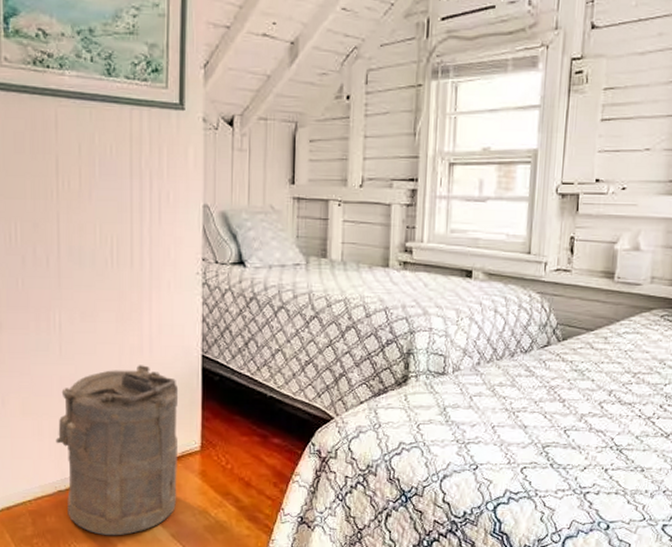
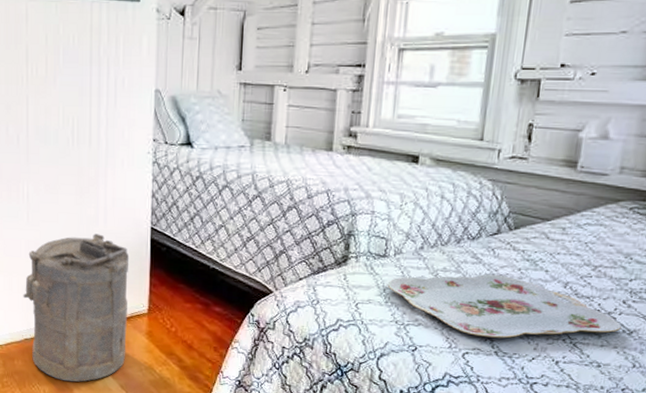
serving tray: none [447,387,660,450] -> present [387,274,622,338]

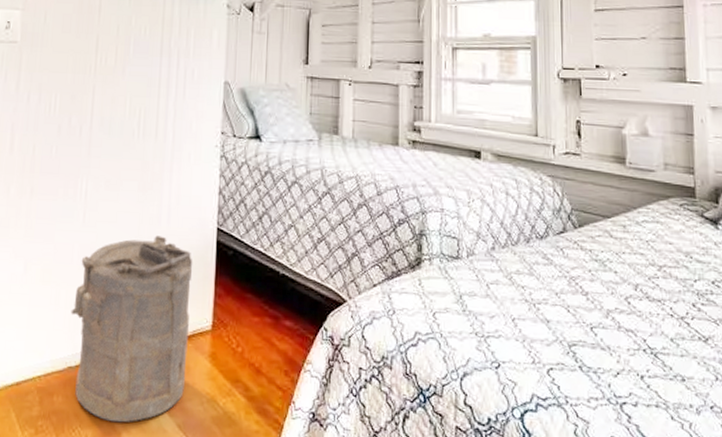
serving tray: present [387,274,622,338] -> none [463,277,696,350]

